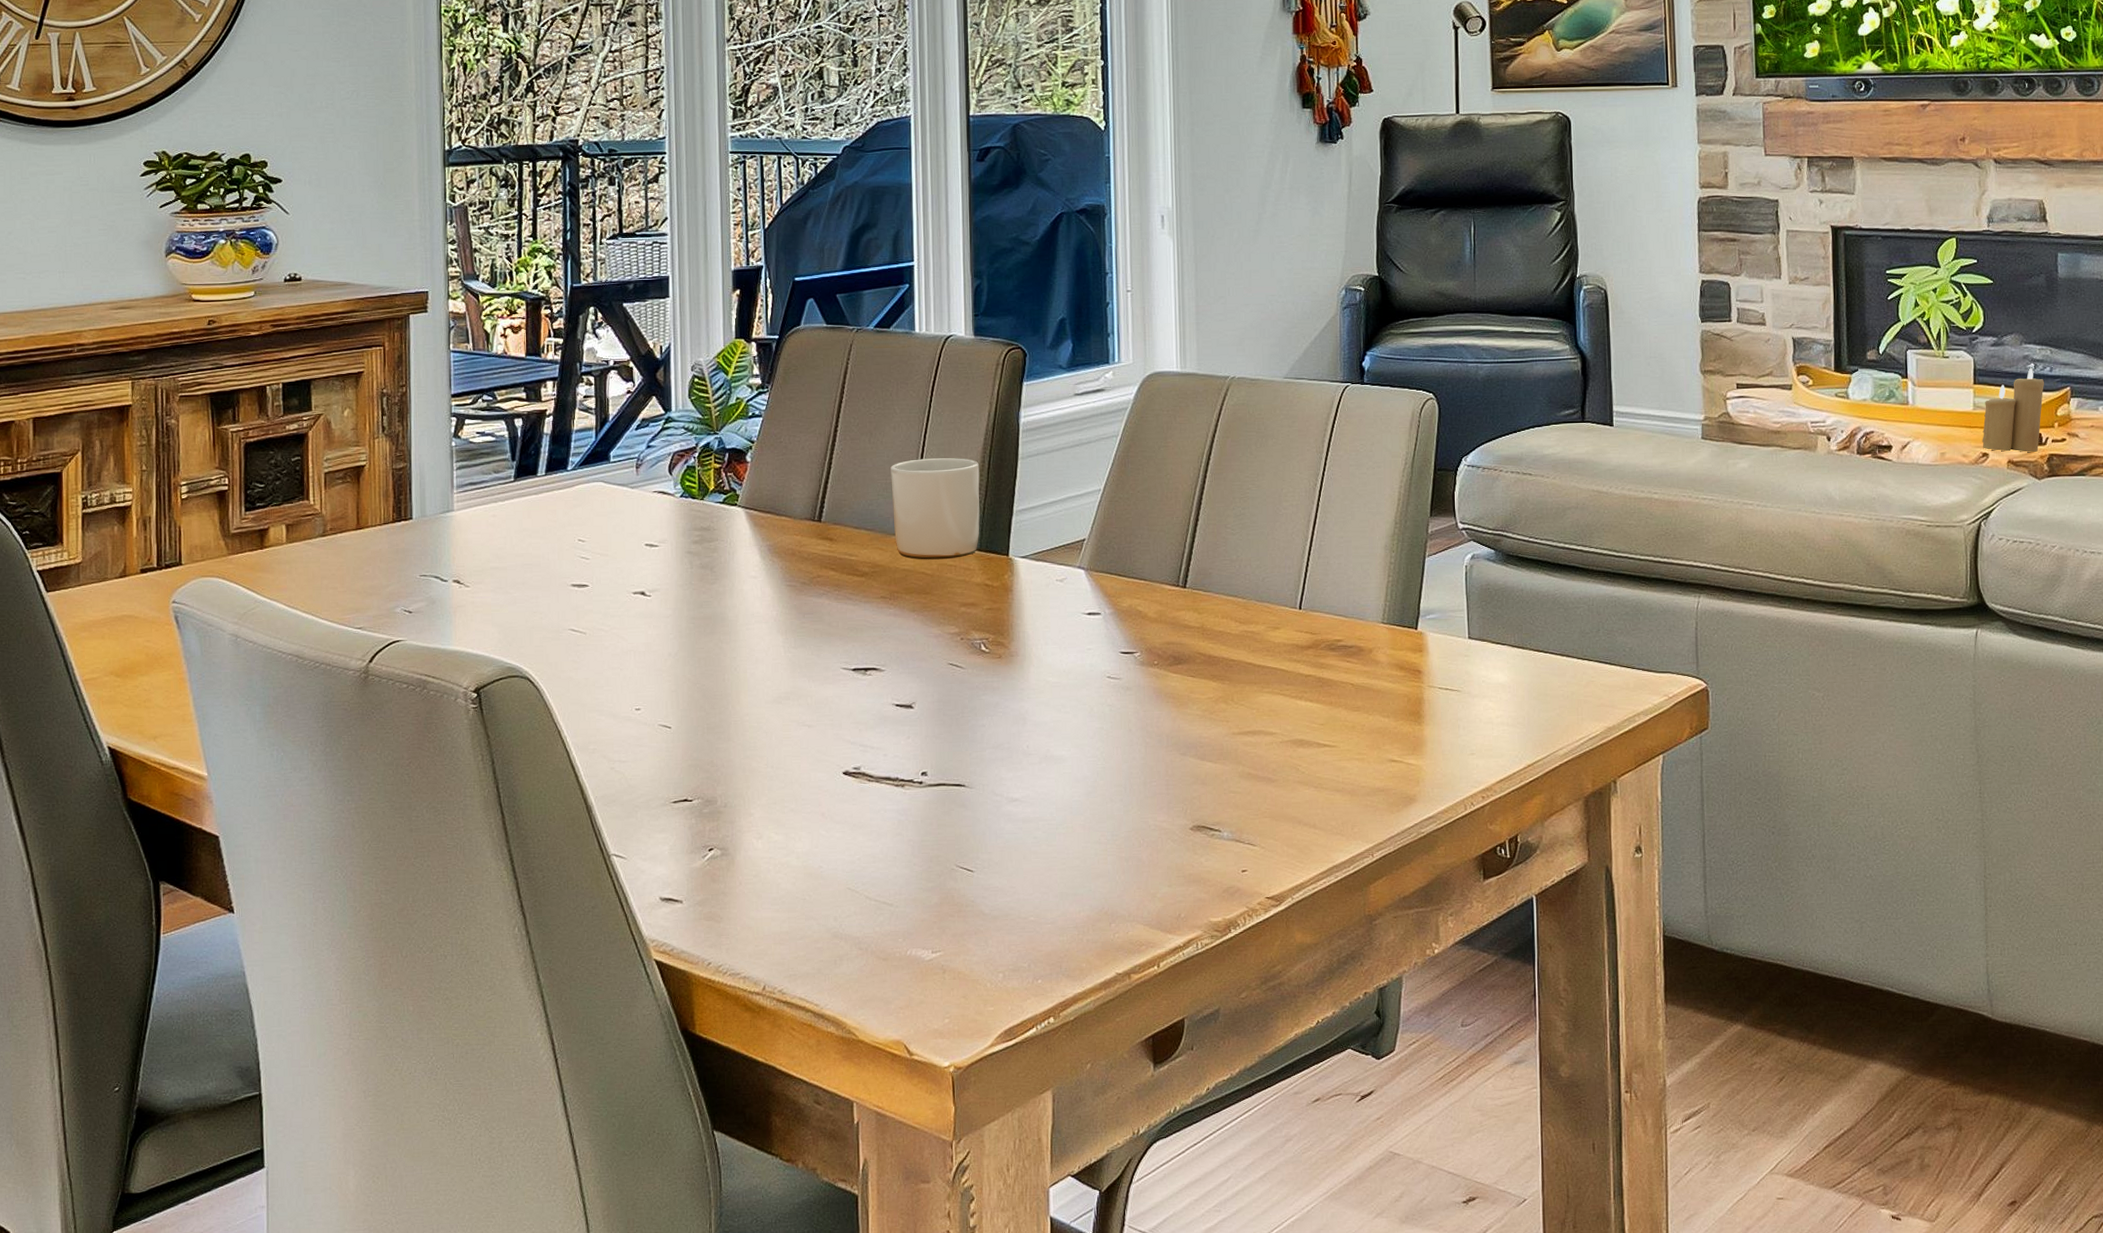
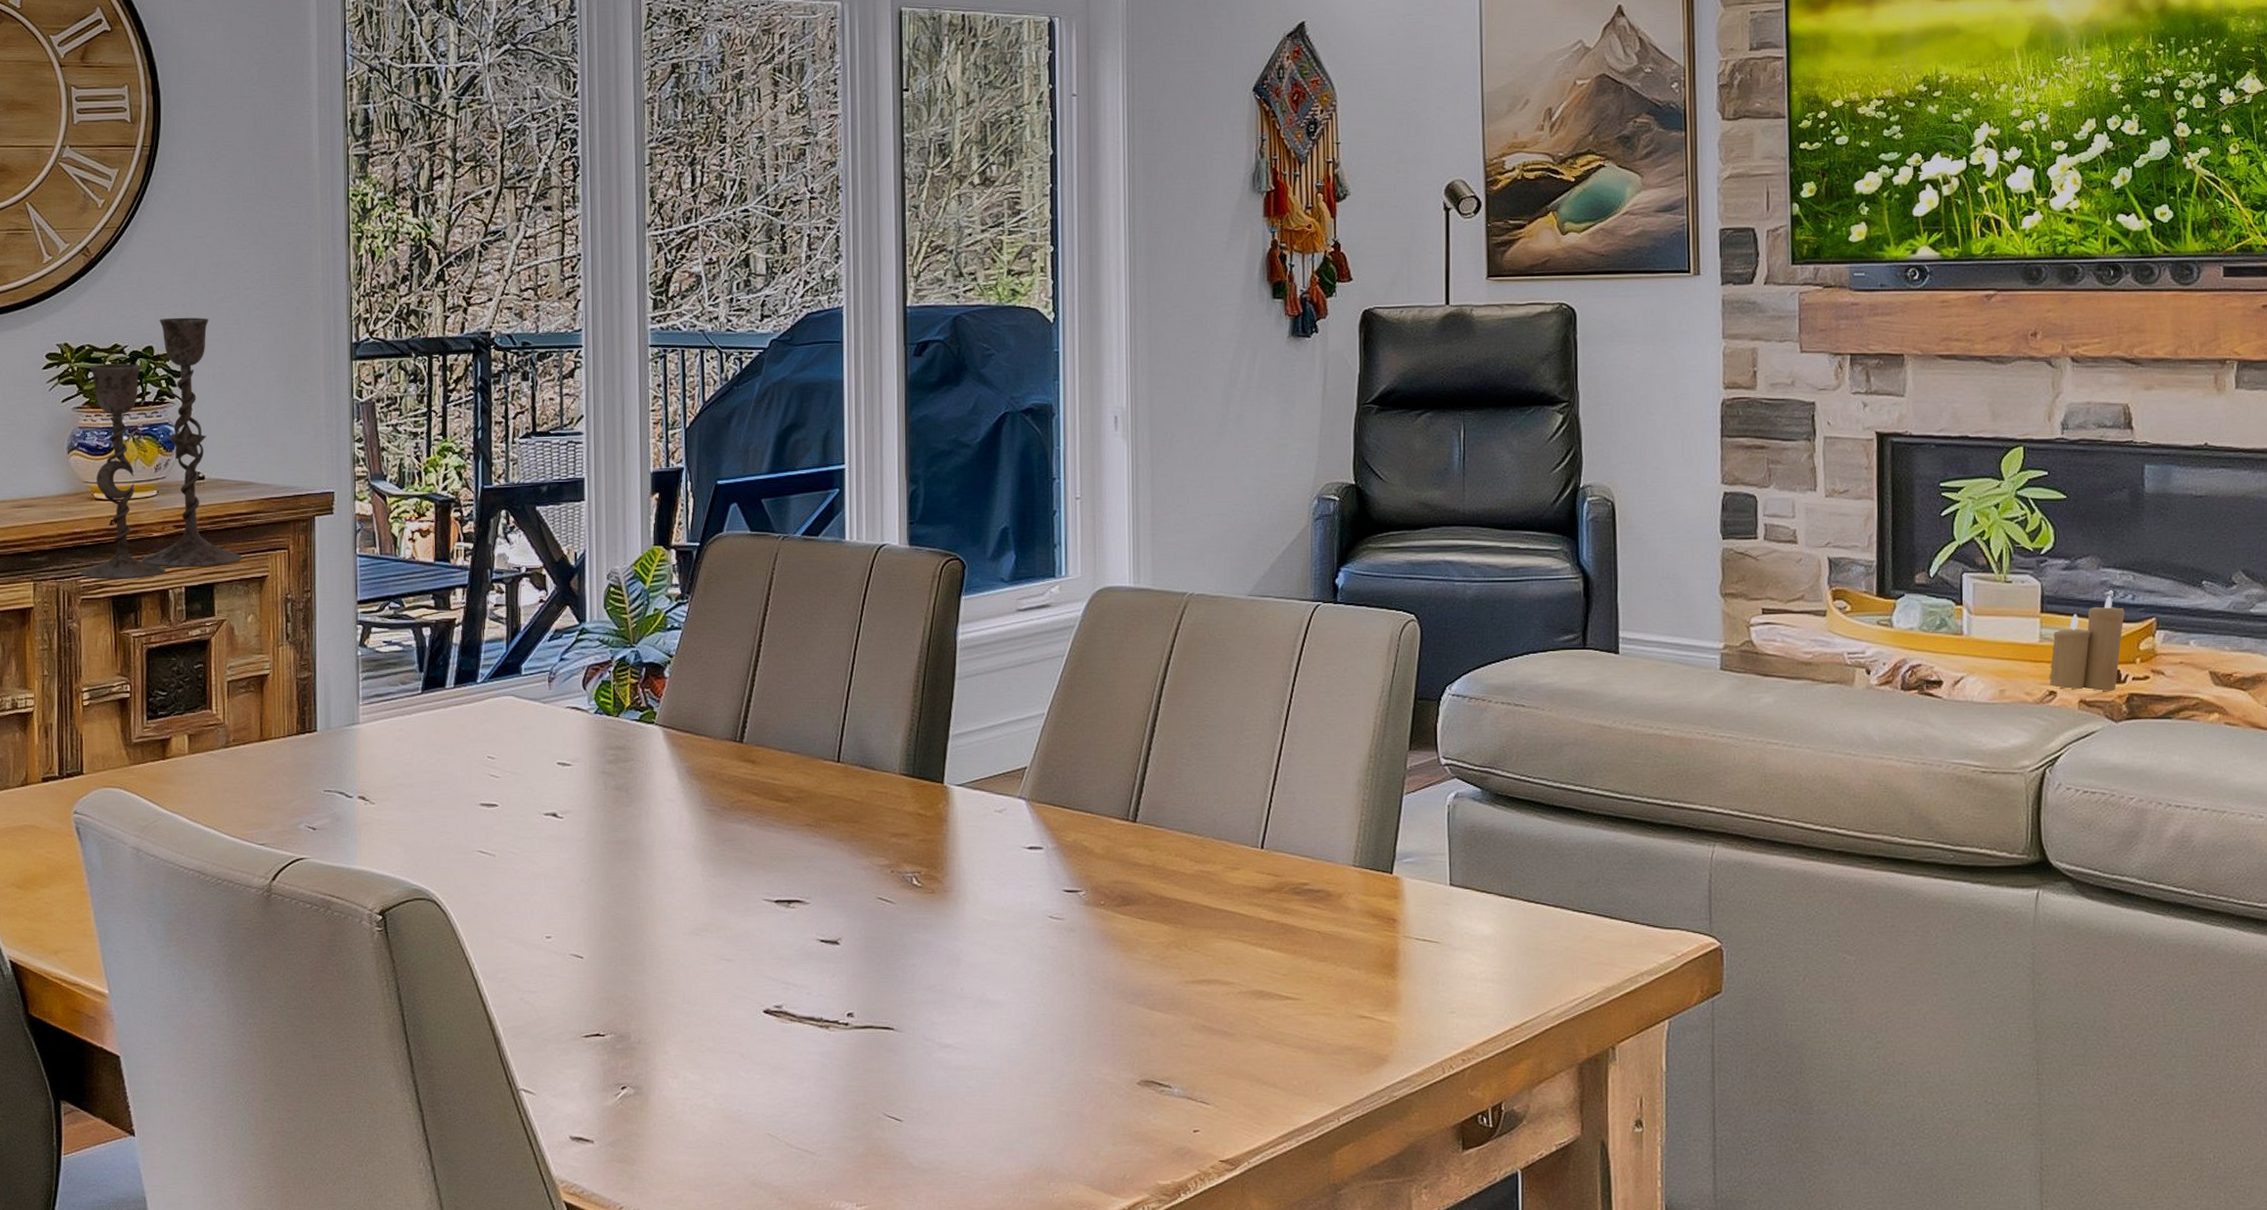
candlestick: none [179,126,339,378] -> present [81,317,242,580]
mug: present [890,457,980,560] -> none [817,676,914,786]

